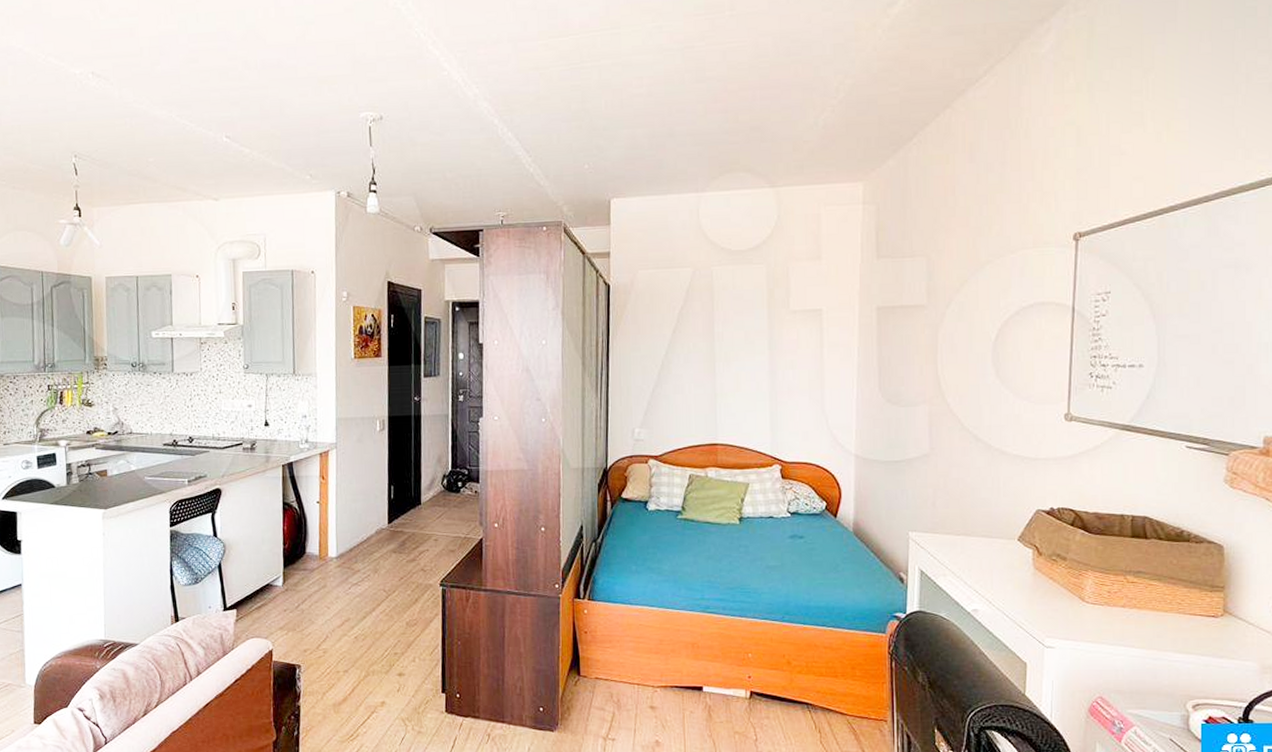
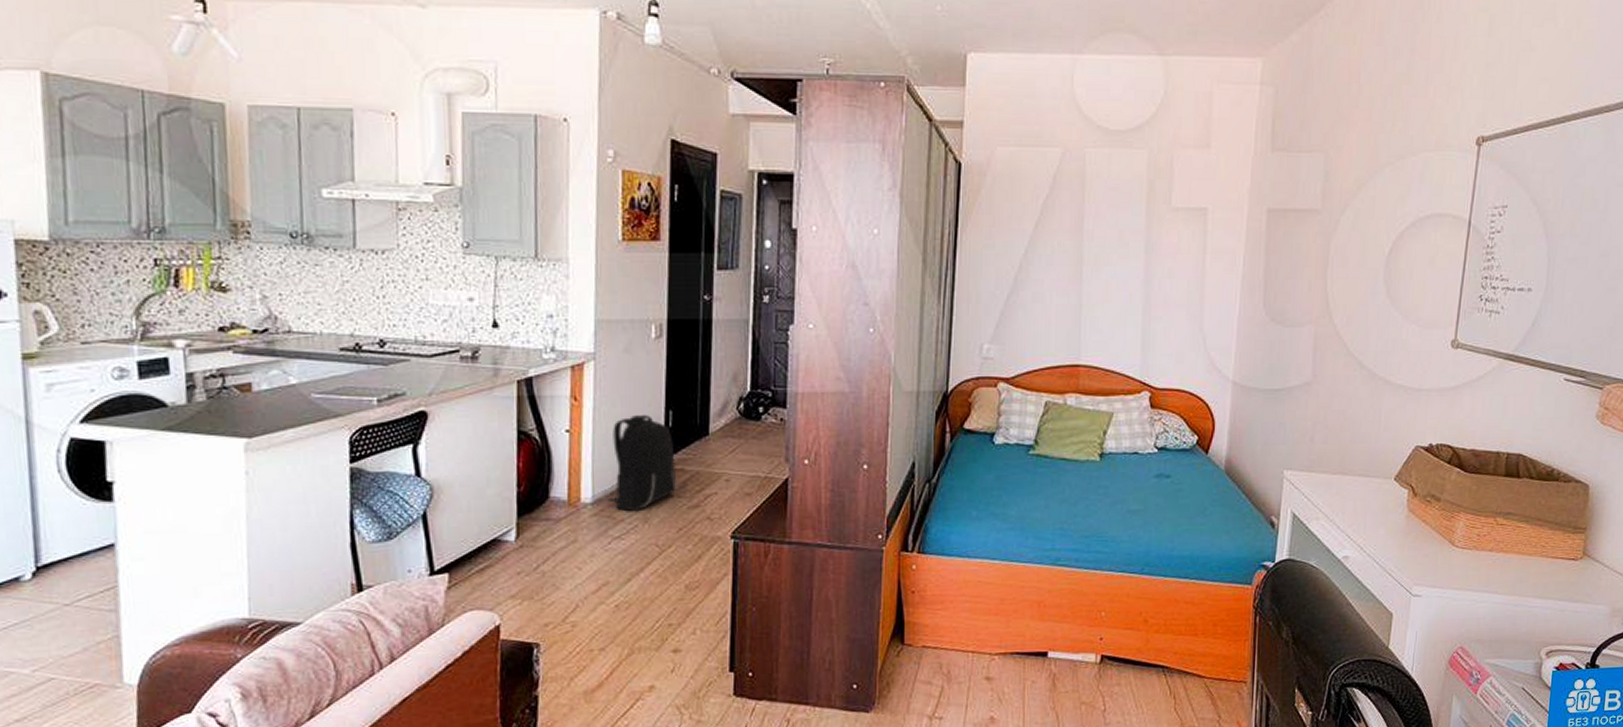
backpack: none [348,489,397,564] -> present [608,414,676,512]

